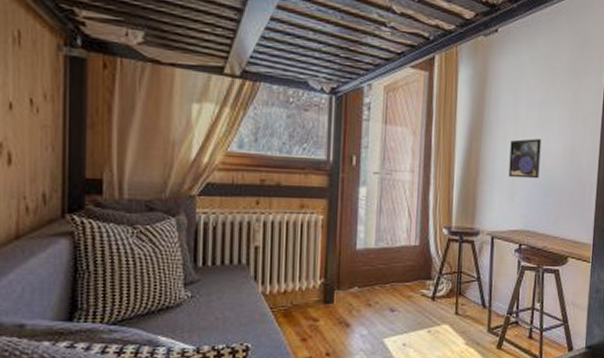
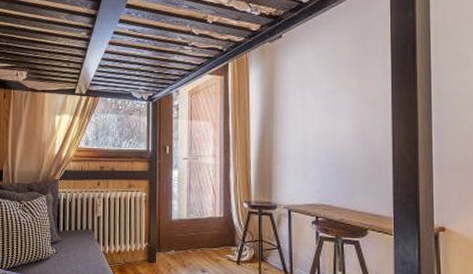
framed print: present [508,139,541,179] -> none [300,123,331,158]

